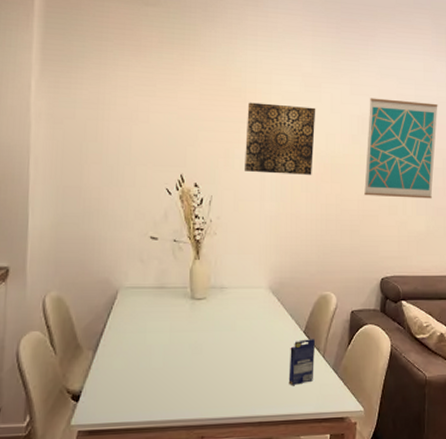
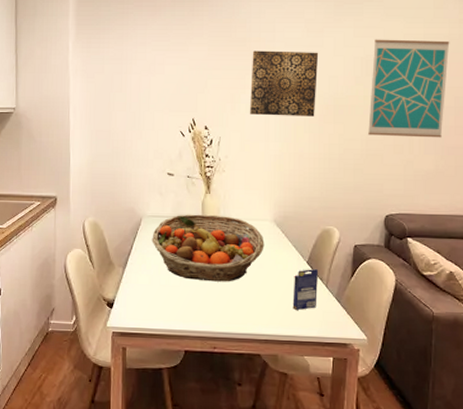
fruit basket: none [130,283,259,361] -> present [152,214,265,282]

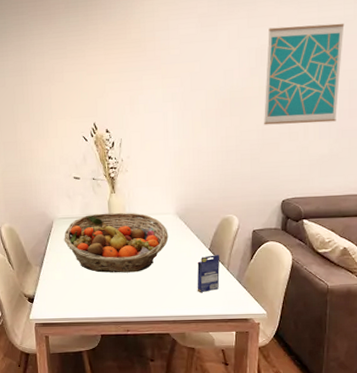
wall art: present [250,50,319,116] -> none [147,46,214,115]

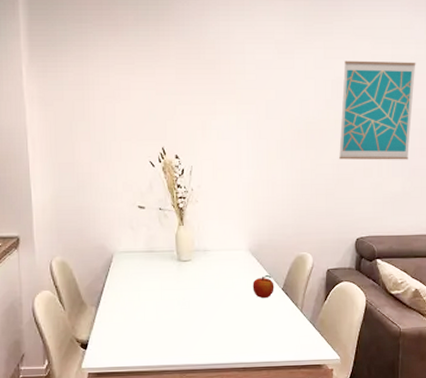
fruit basket: present [64,212,169,273] -> none [125,247,240,315]
fruit: none [180,237,201,258] -> present [252,275,274,299]
small box: present [197,254,220,292] -> none [269,294,293,336]

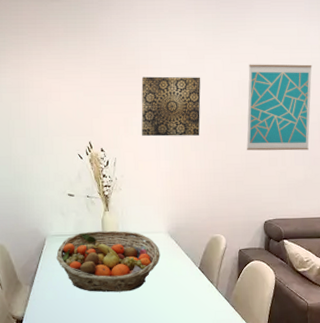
fruit basket: none [125,247,240,315] -> present [56,230,160,292]
wall art: none [221,73,290,142] -> present [141,76,201,137]
fruit: present [252,275,274,299] -> none [172,255,192,277]

